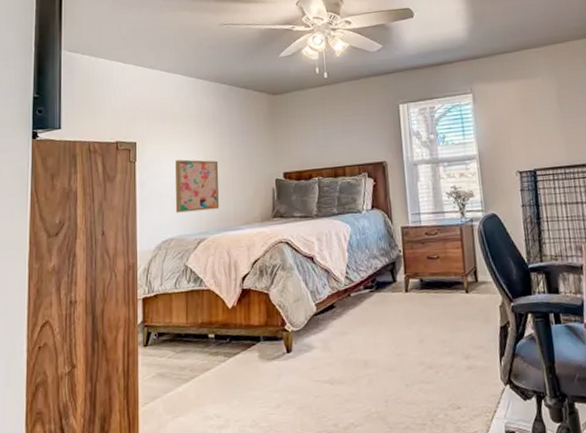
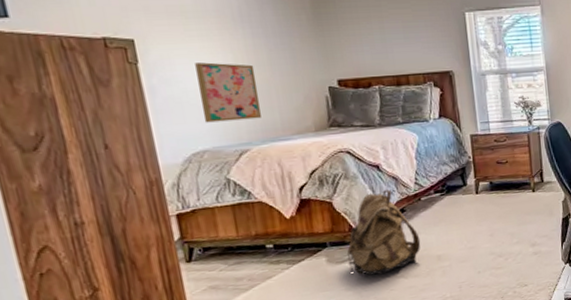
backpack: none [277,283,348,377] -> present [347,189,421,276]

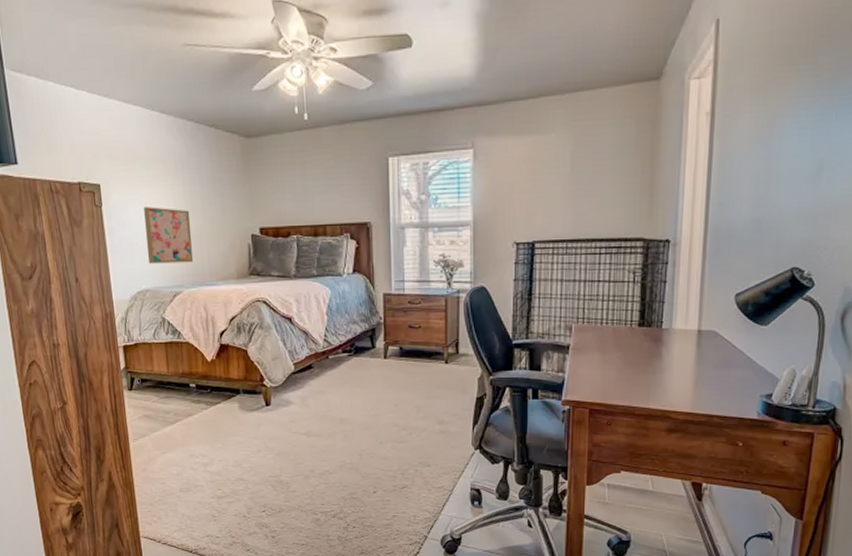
backpack: present [347,189,421,276] -> none [257,344,325,428]

